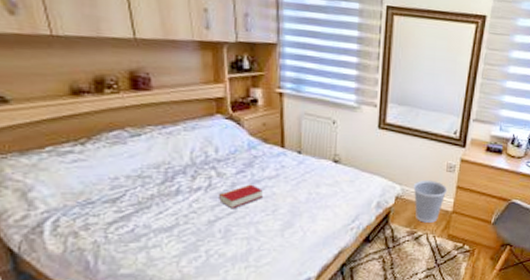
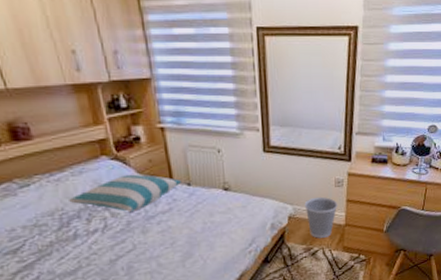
pillow: none [177,135,292,173] -> present [69,174,181,212]
book: present [219,184,263,209] -> none [116,220,159,247]

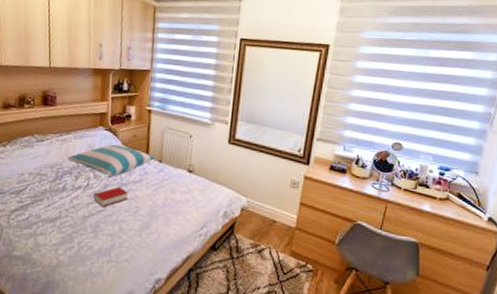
book: none [116,220,159,247] -> present [93,186,128,208]
wastebasket: present [304,196,338,238] -> none [258,194,291,237]

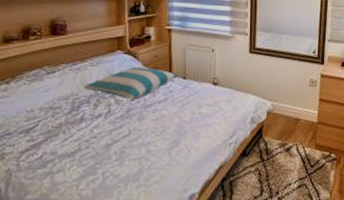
book: present [93,186,128,208] -> none [116,108,153,132]

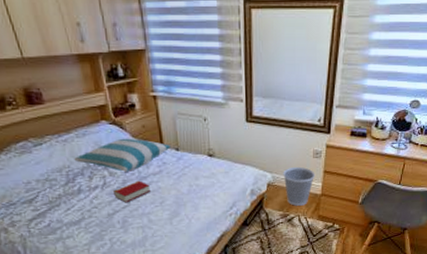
book: none [116,108,153,132] -> present [114,180,150,203]
wastebasket: none [282,94,312,134] -> present [283,166,315,206]

